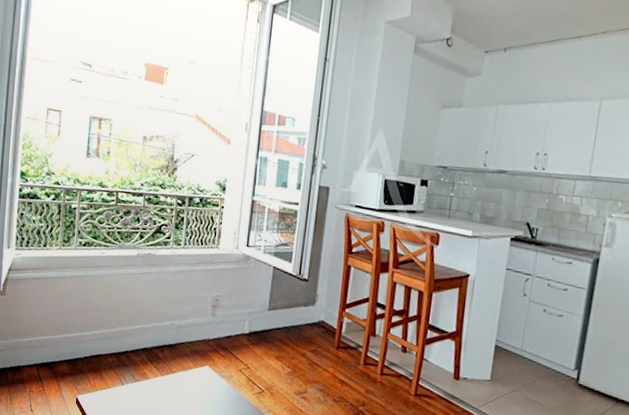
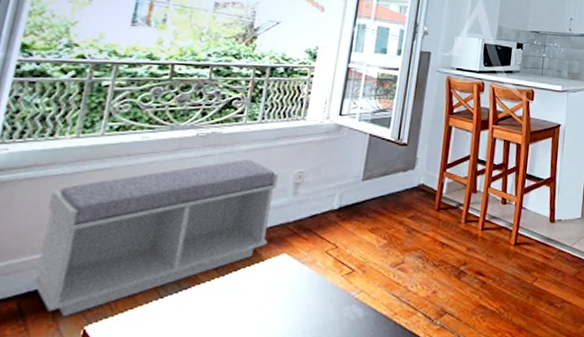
bench: none [43,279,199,386] -> present [31,159,279,316]

